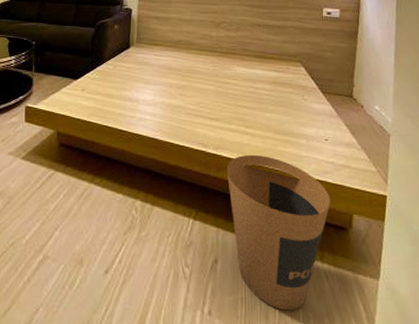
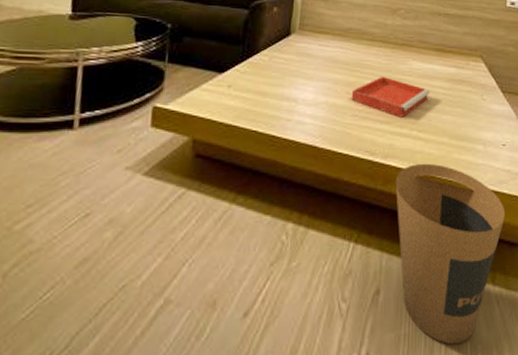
tray: none [184,80,254,115] -> present [351,76,430,118]

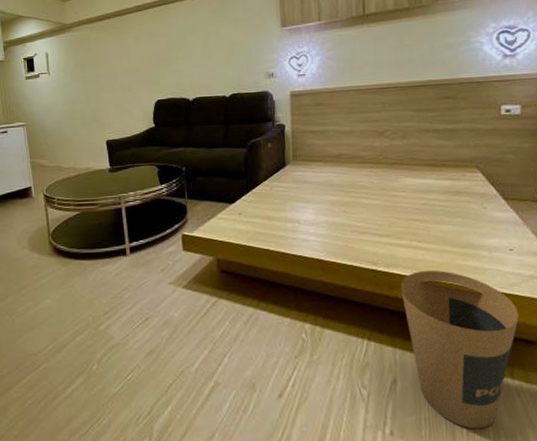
tray: present [351,76,430,118] -> none [348,194,426,230]

